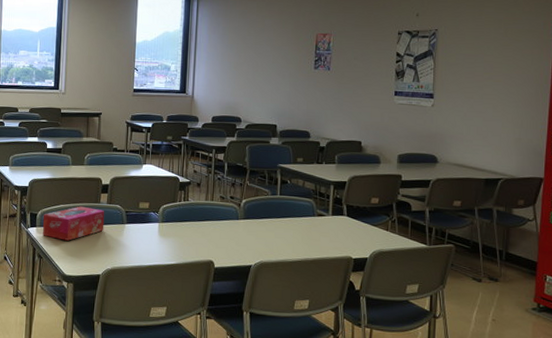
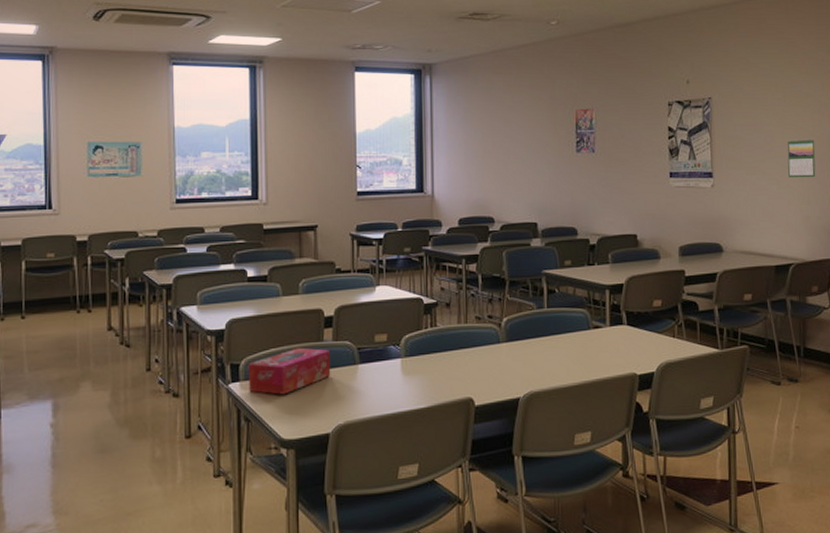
calendar: none [504,69,532,105] -> present [787,138,816,178]

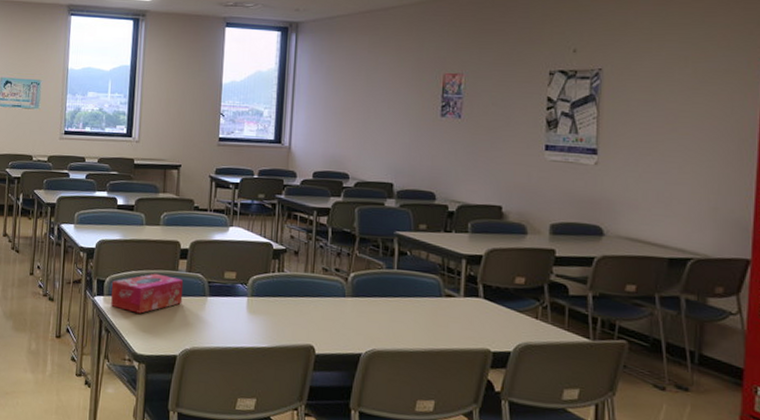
calendar: present [787,138,816,178] -> none [694,120,733,165]

